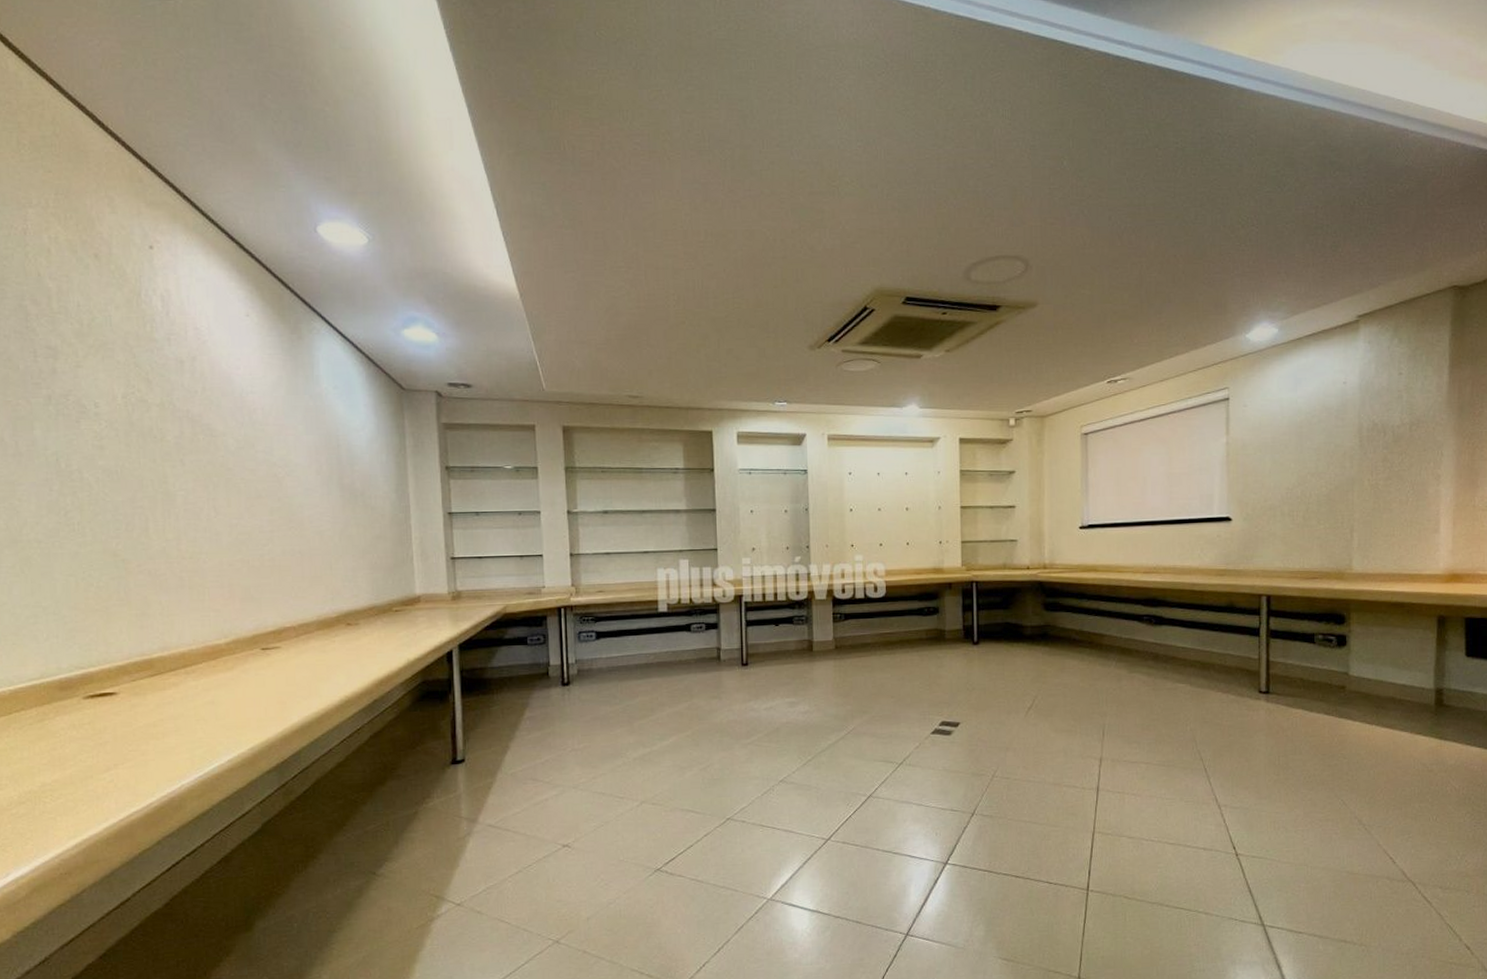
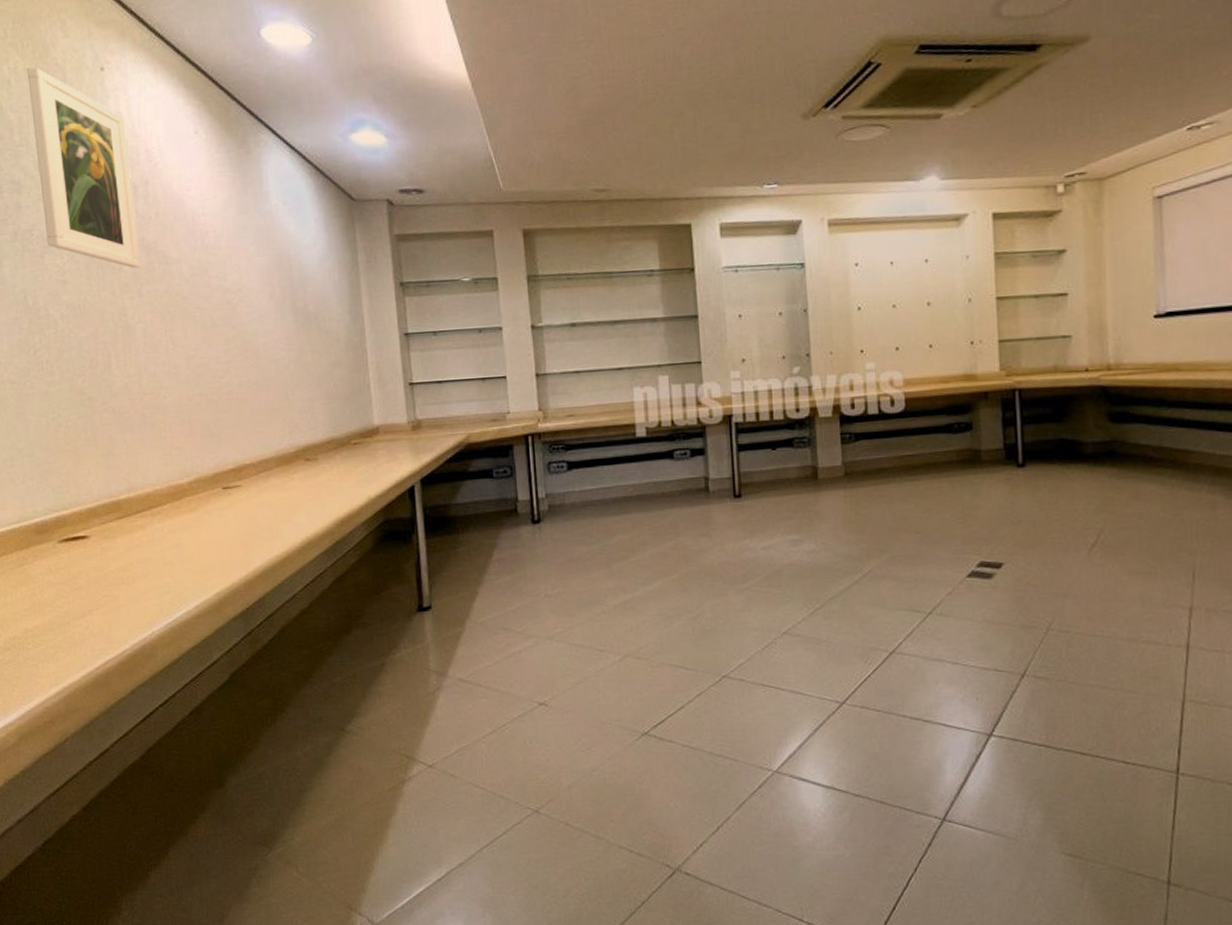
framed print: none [69,239,184,438] -> present [27,67,141,268]

